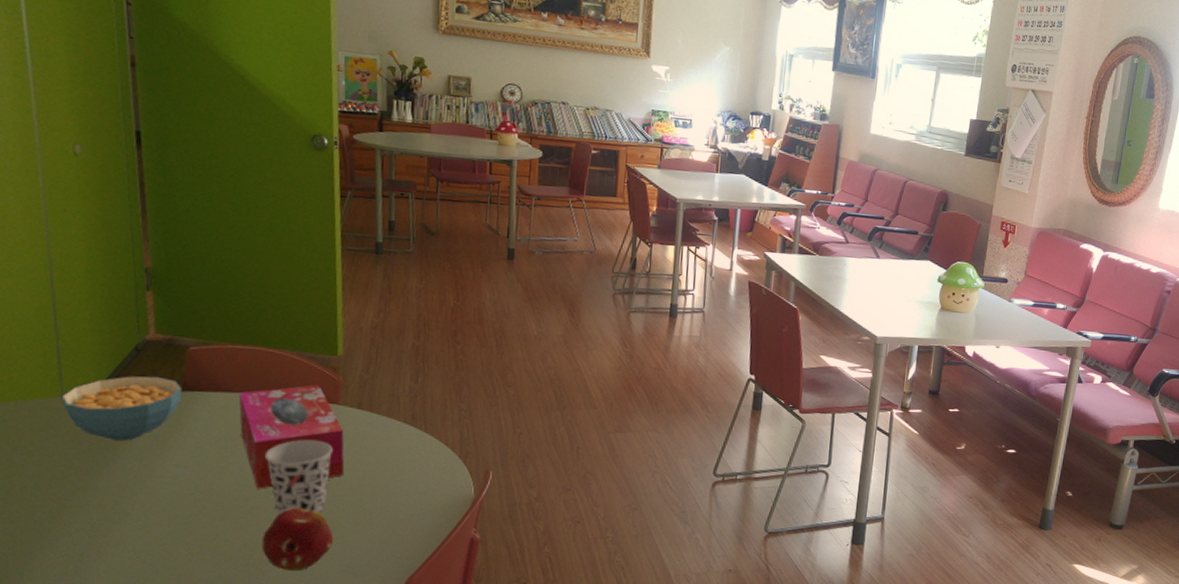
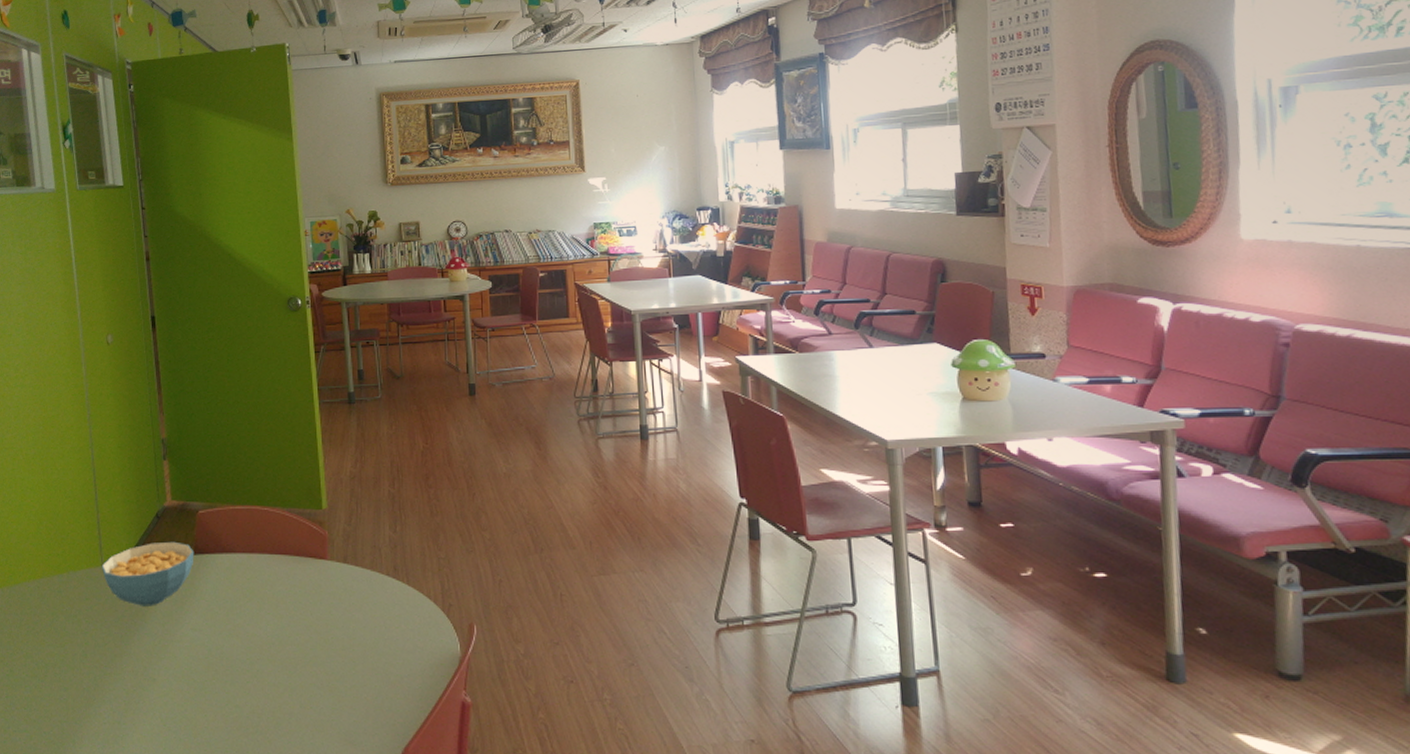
tissue box: present [238,385,345,489] -> none [240,541,336,651]
fruit: present [261,507,334,572] -> none [267,670,331,740]
cup: present [266,440,333,514] -> none [266,598,324,678]

